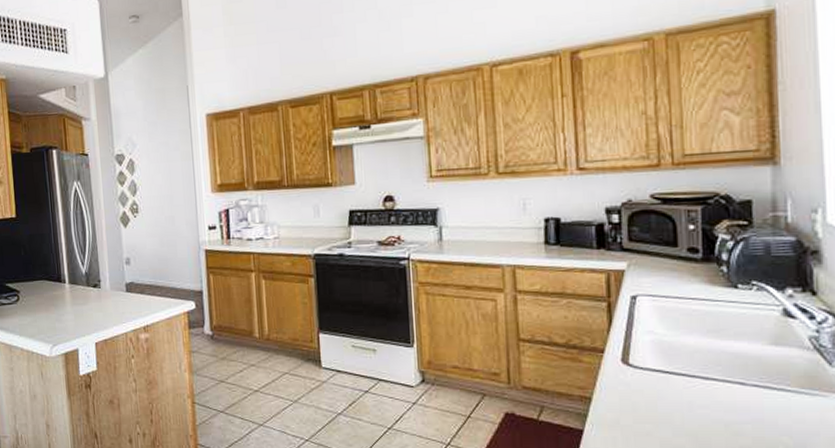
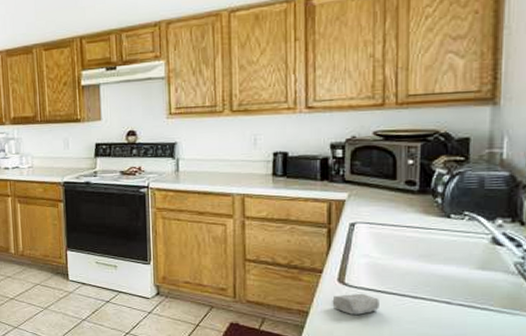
soap bar: none [616,375,668,400] -> present [332,293,379,315]

